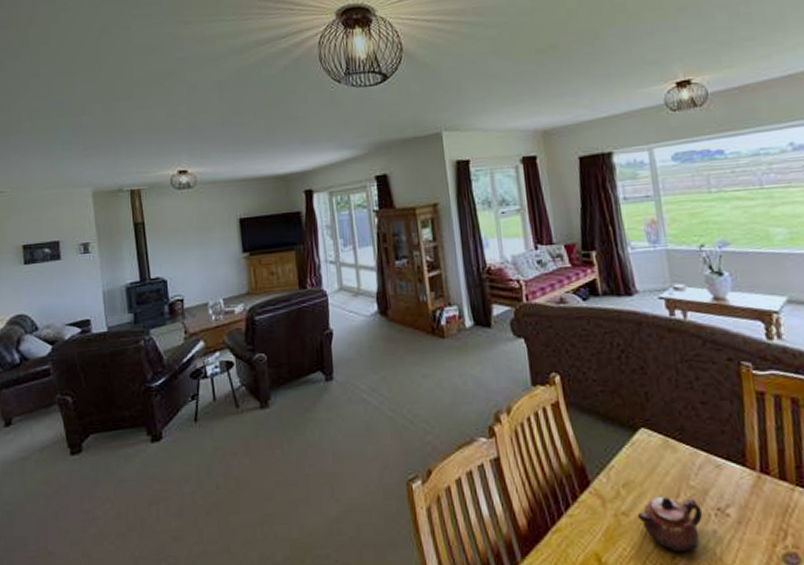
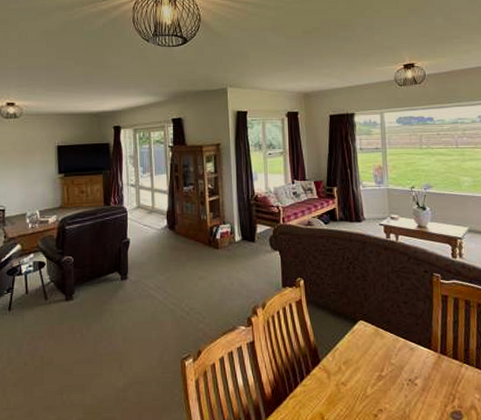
teapot: present [637,497,703,551] -> none [352,371,399,411]

